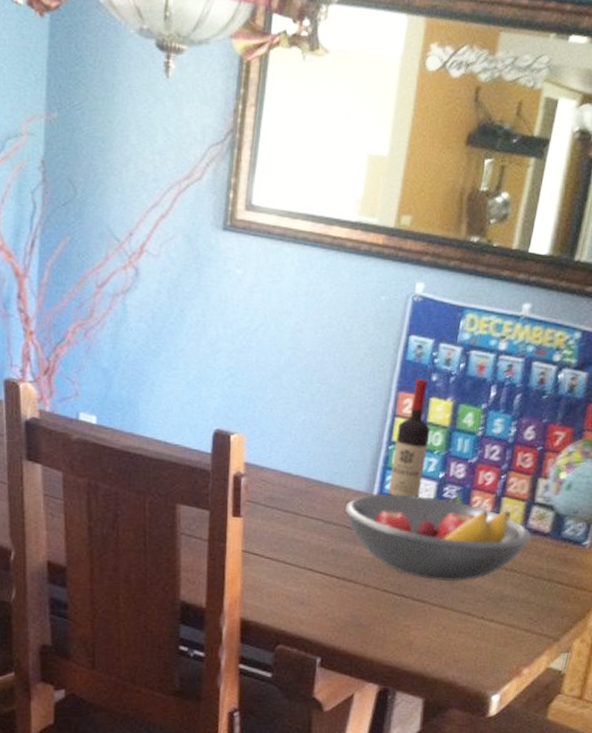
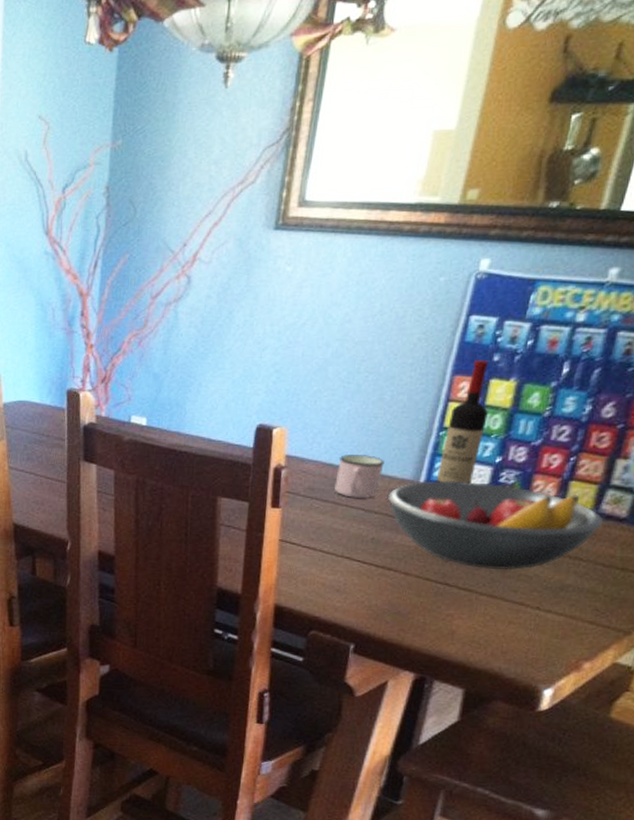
mug: none [294,463,340,509] -> present [334,453,385,498]

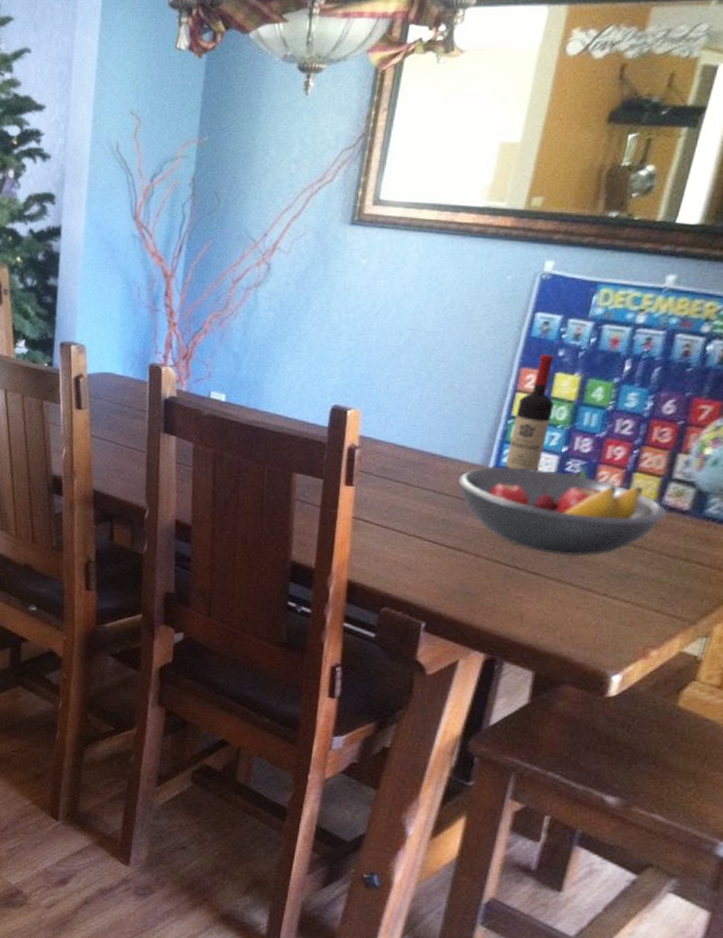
mug: present [334,453,385,498] -> none [406,437,455,481]

